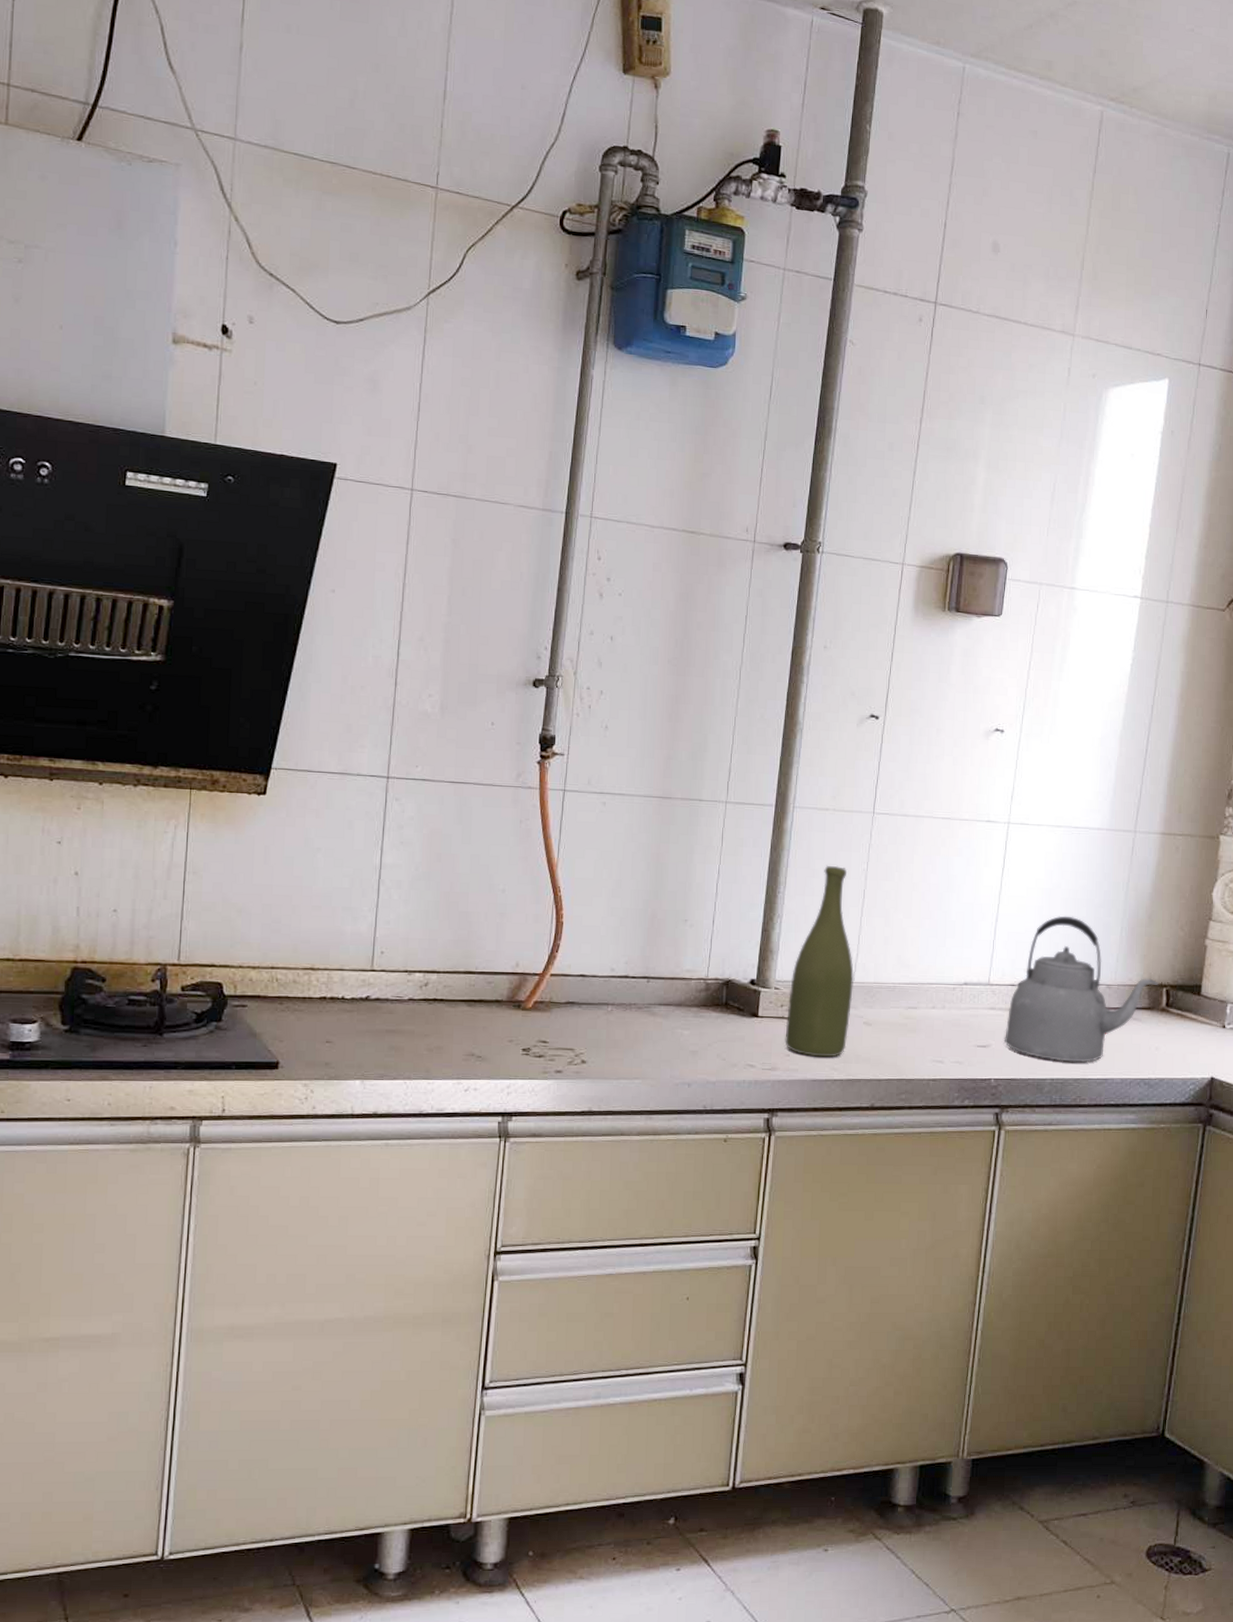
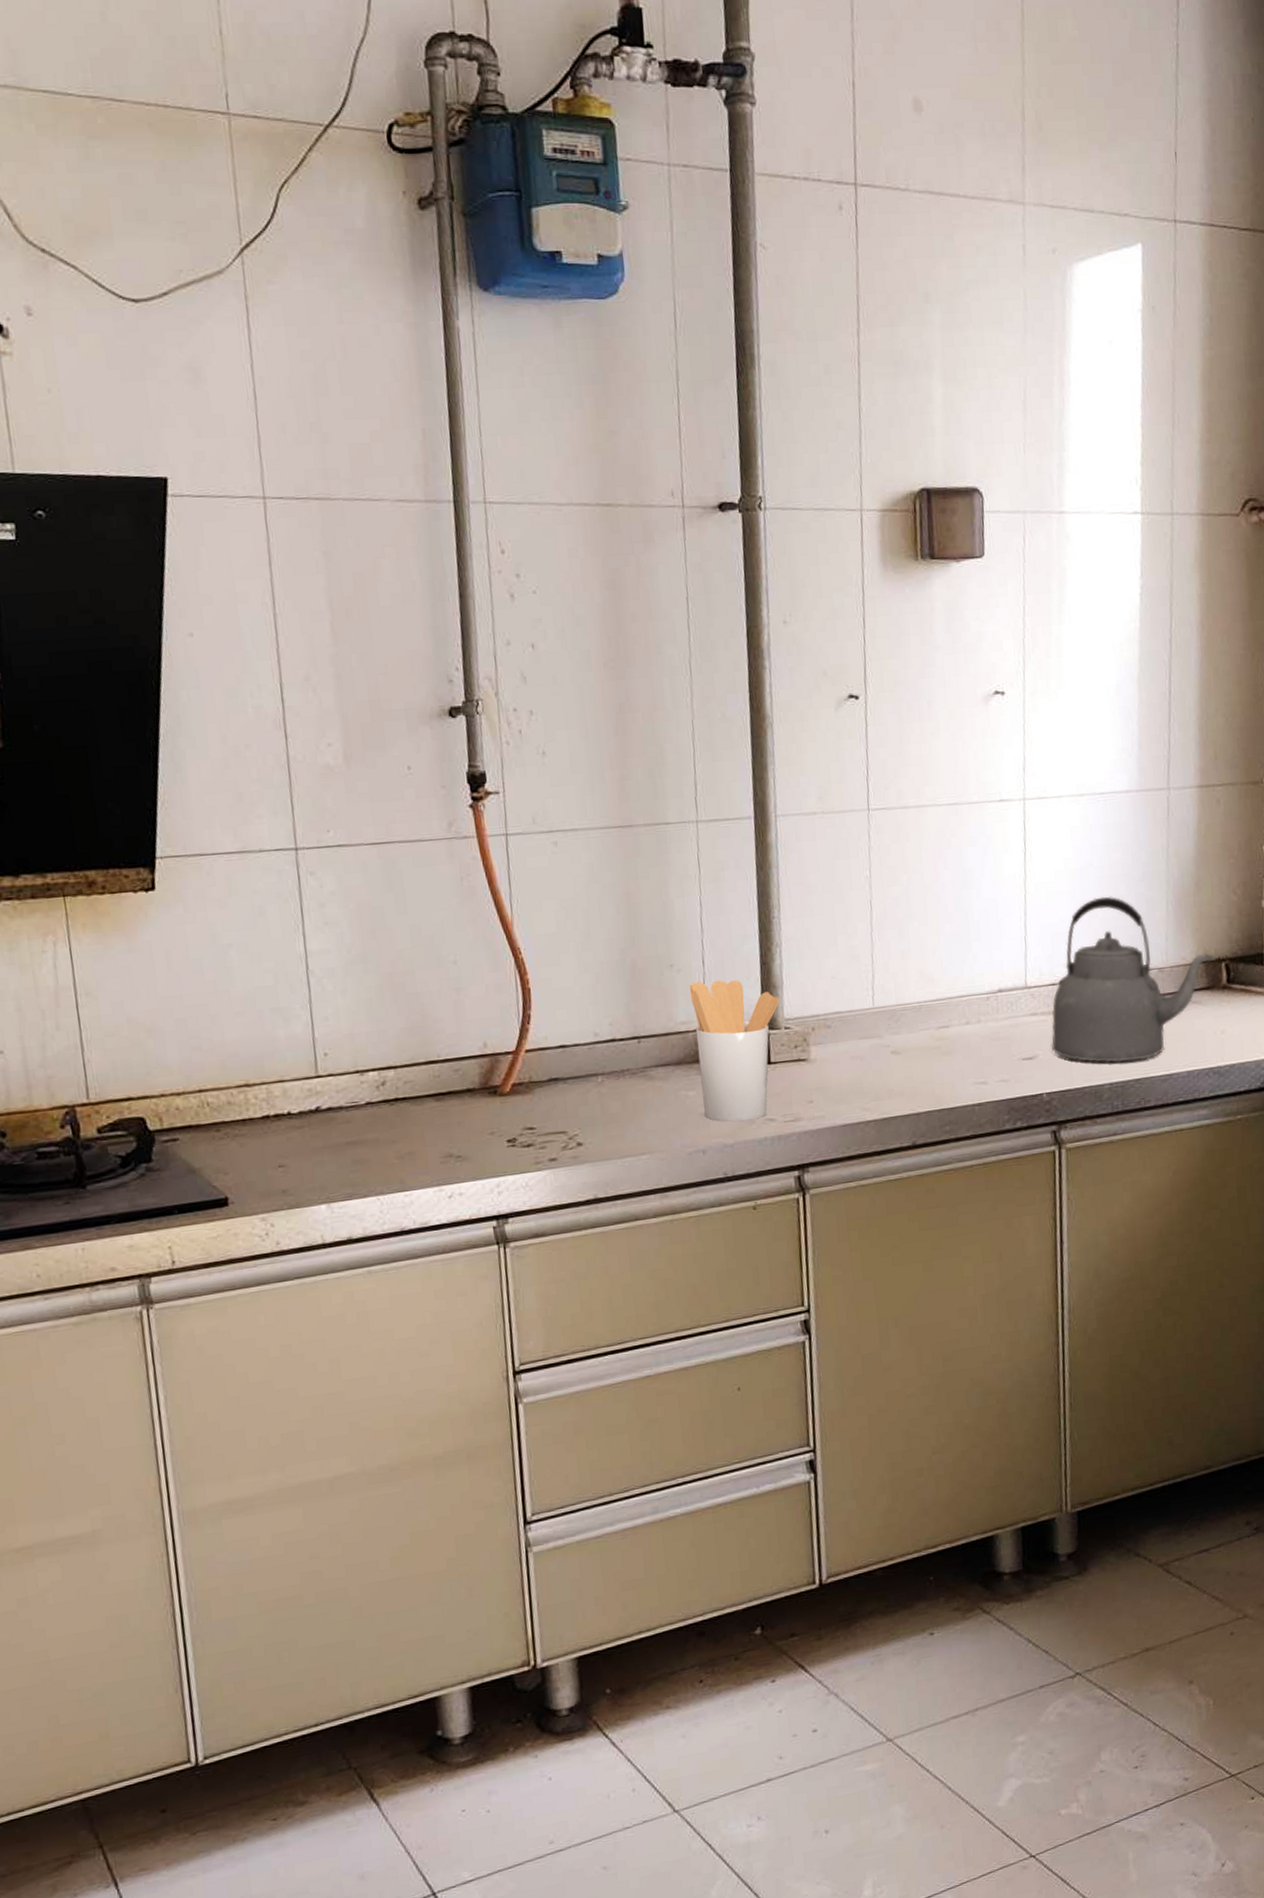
utensil holder: none [695,938,774,1063] -> present [689,979,780,1122]
bottle: present [785,865,855,1057] -> none [801,876,876,1099]

